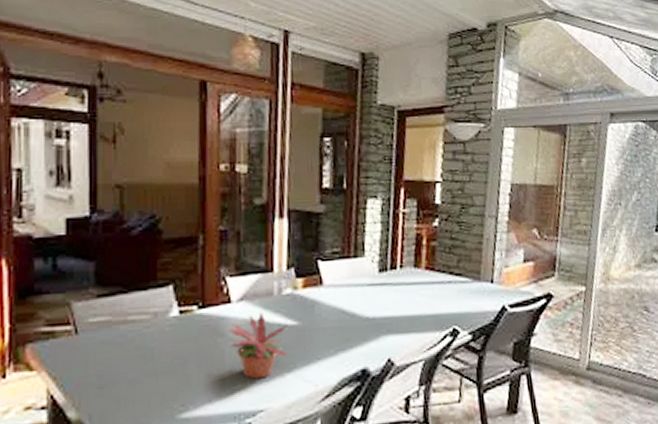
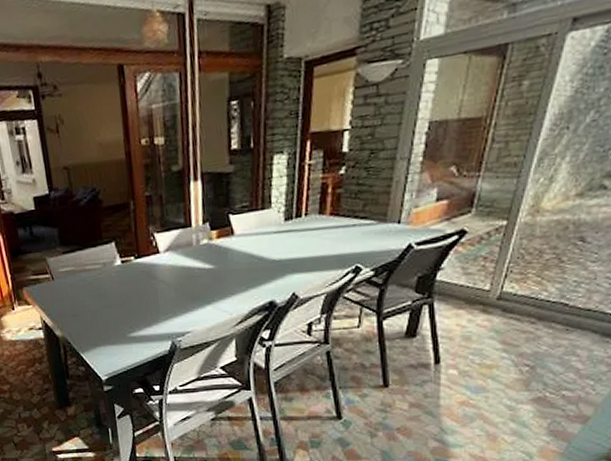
potted plant: present [228,312,289,380] -> none [159,259,208,310]

